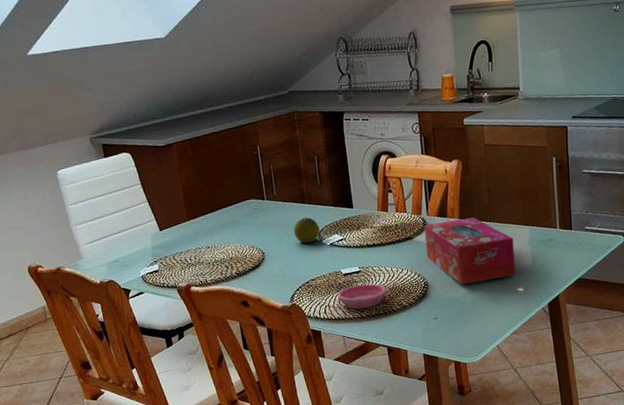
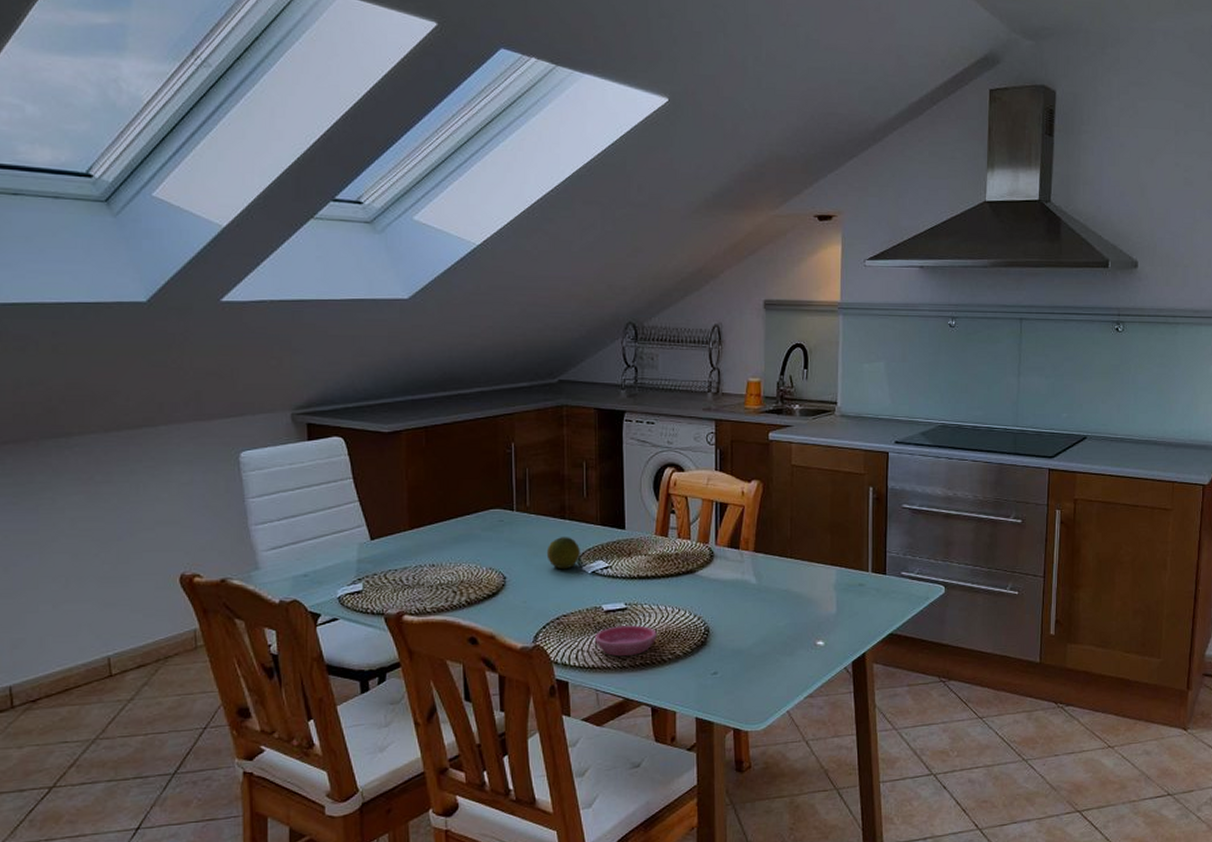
tissue box: present [424,217,516,285] -> none [710,551,816,633]

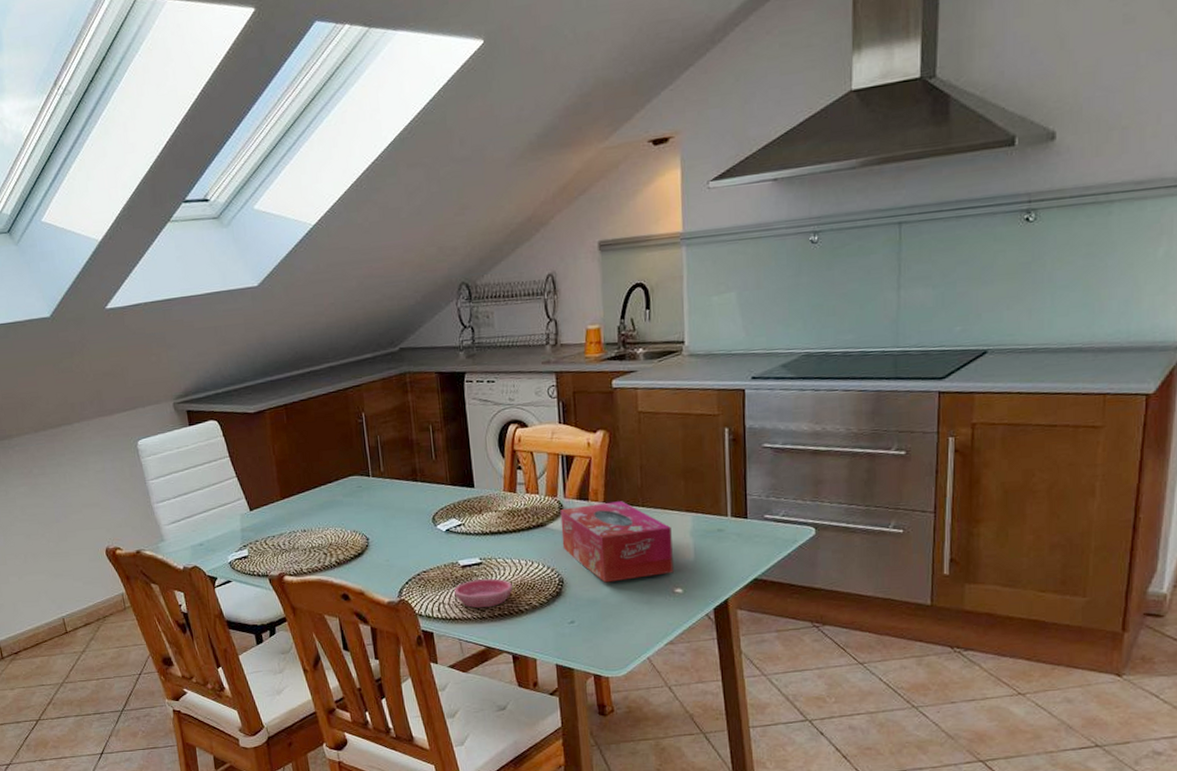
fruit: present [546,537,581,570] -> none [403,498,435,529]
tissue box: none [710,551,816,633] -> present [560,501,674,583]

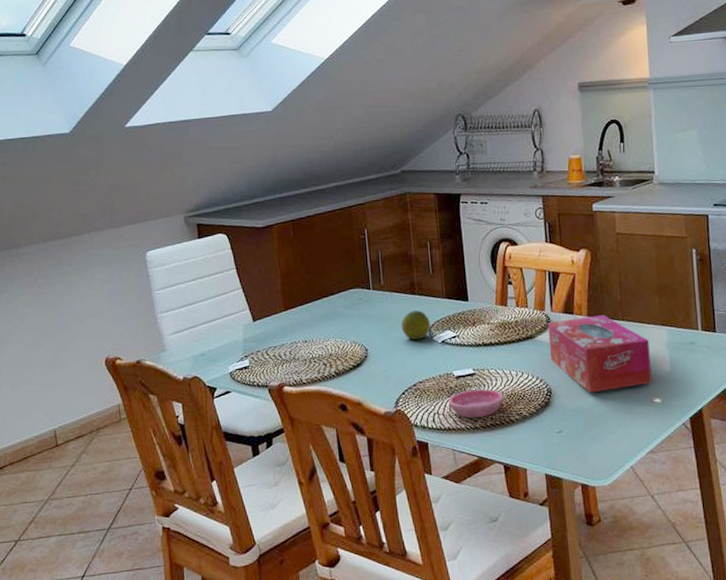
fruit: none [403,498,435,529] -> present [401,310,431,340]

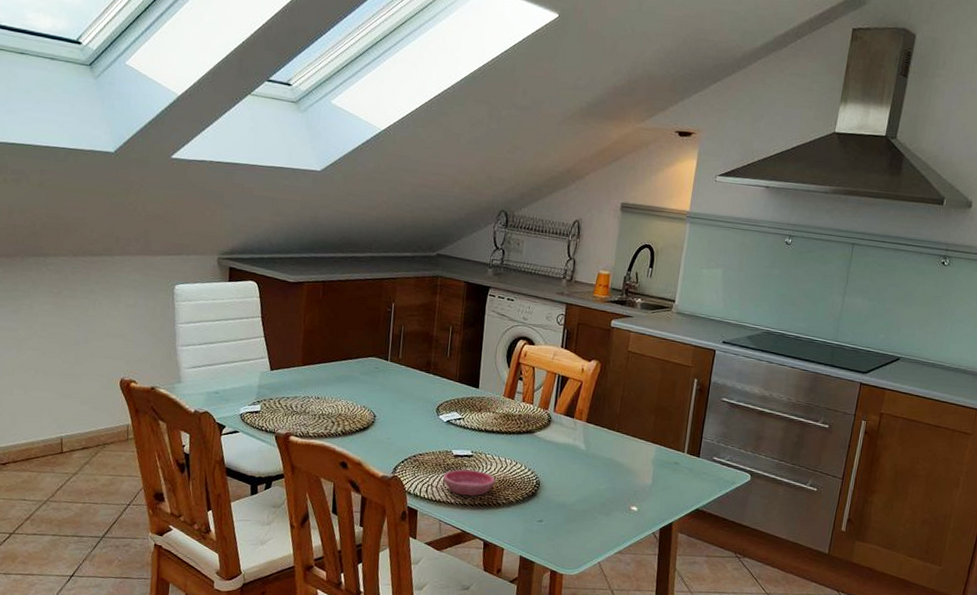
fruit: present [401,310,431,340] -> none [411,388,440,416]
tissue box: present [547,315,652,393] -> none [544,421,638,493]

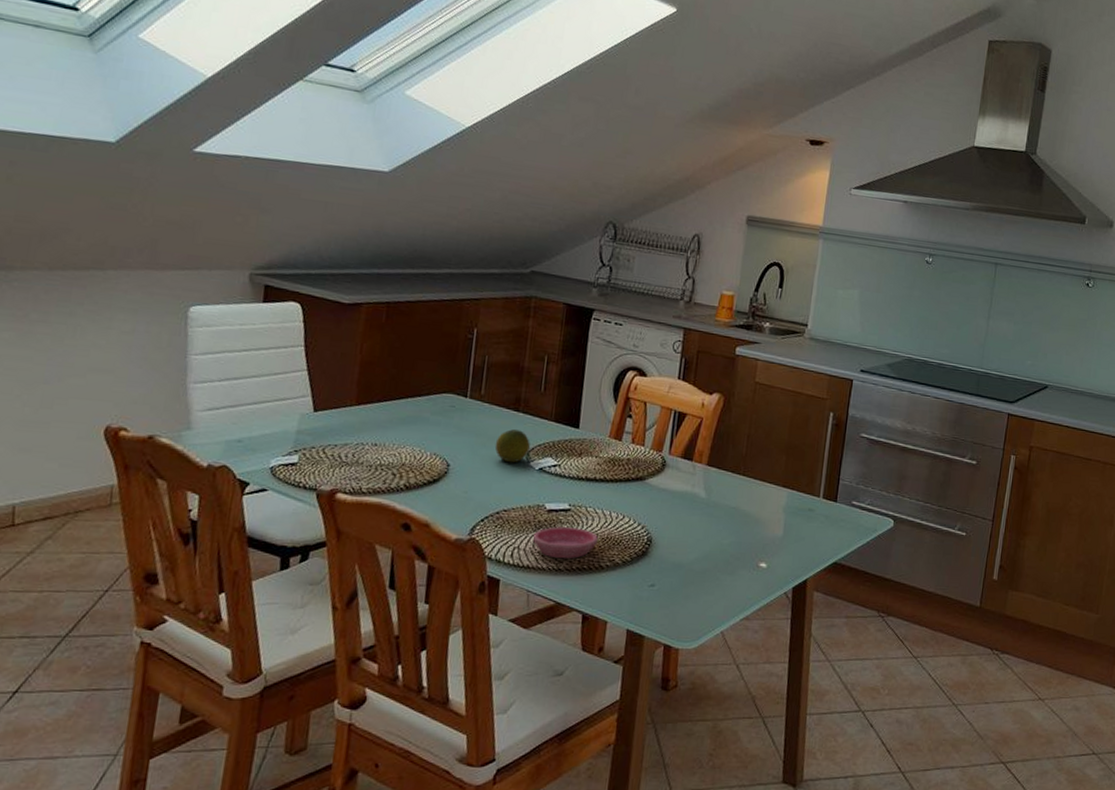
fruit: none [411,388,440,416] -> present [494,429,531,463]

